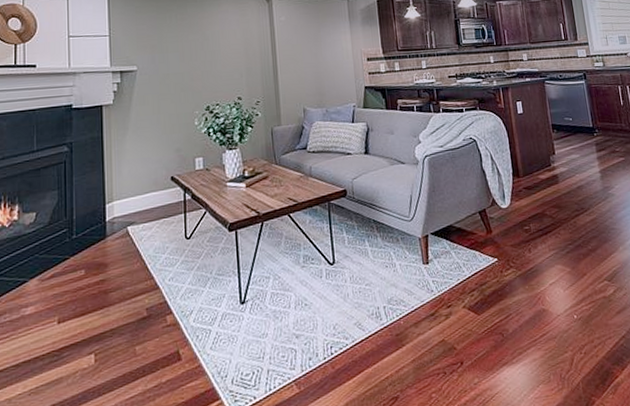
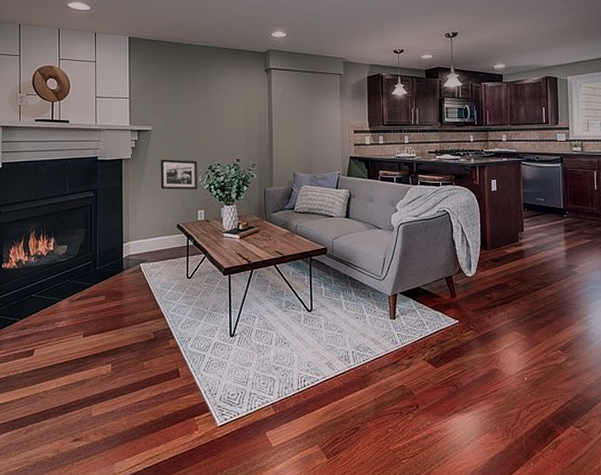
picture frame: none [148,101,194,137] -> present [160,159,197,190]

